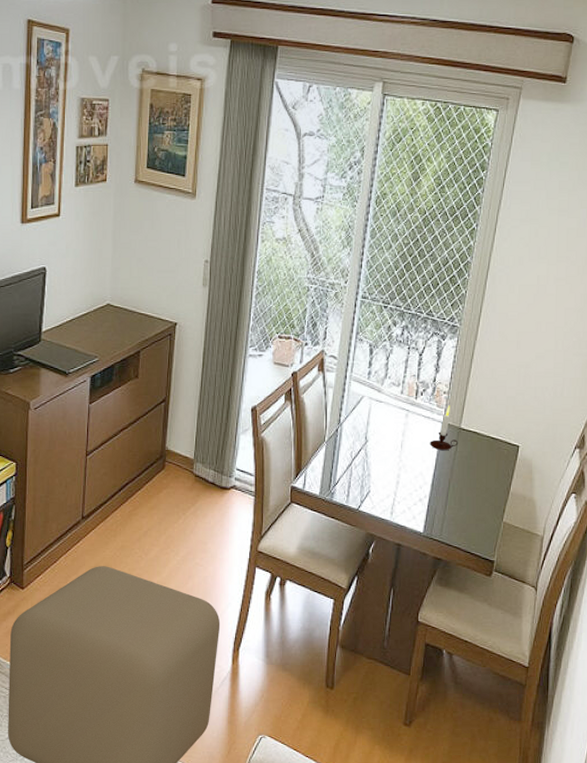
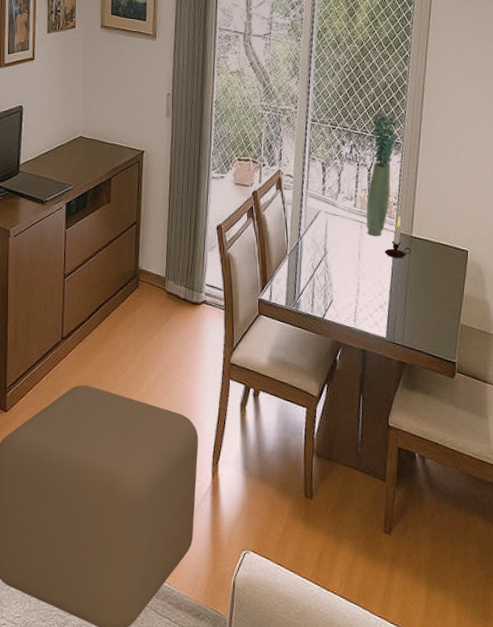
vase: none [412,287,456,426] -> present [366,109,397,236]

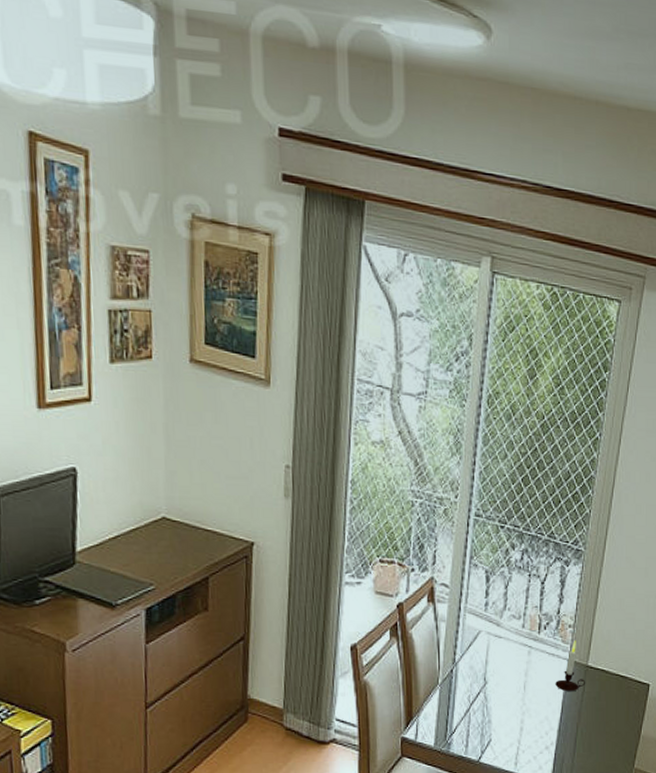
vase: present [366,109,397,236] -> none [535,505,580,664]

